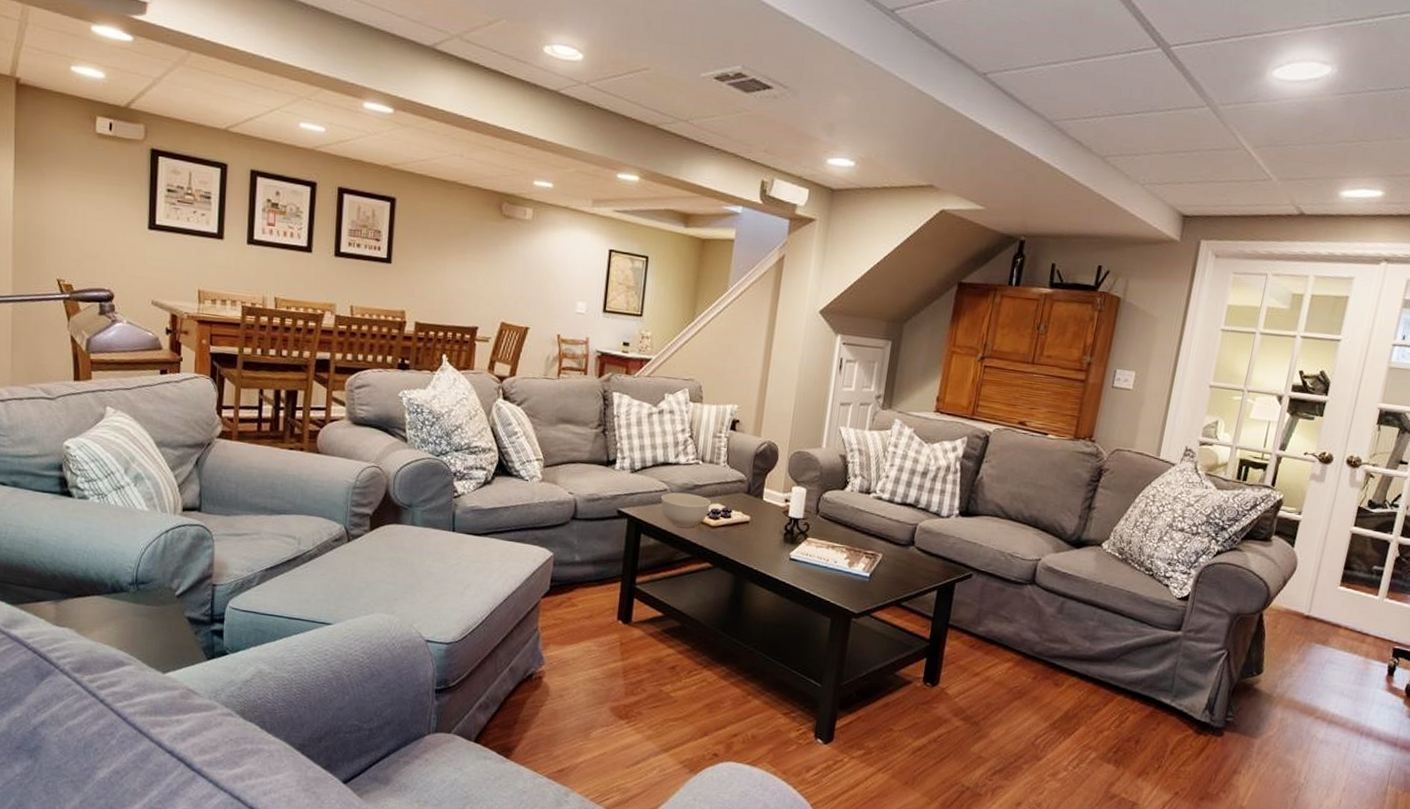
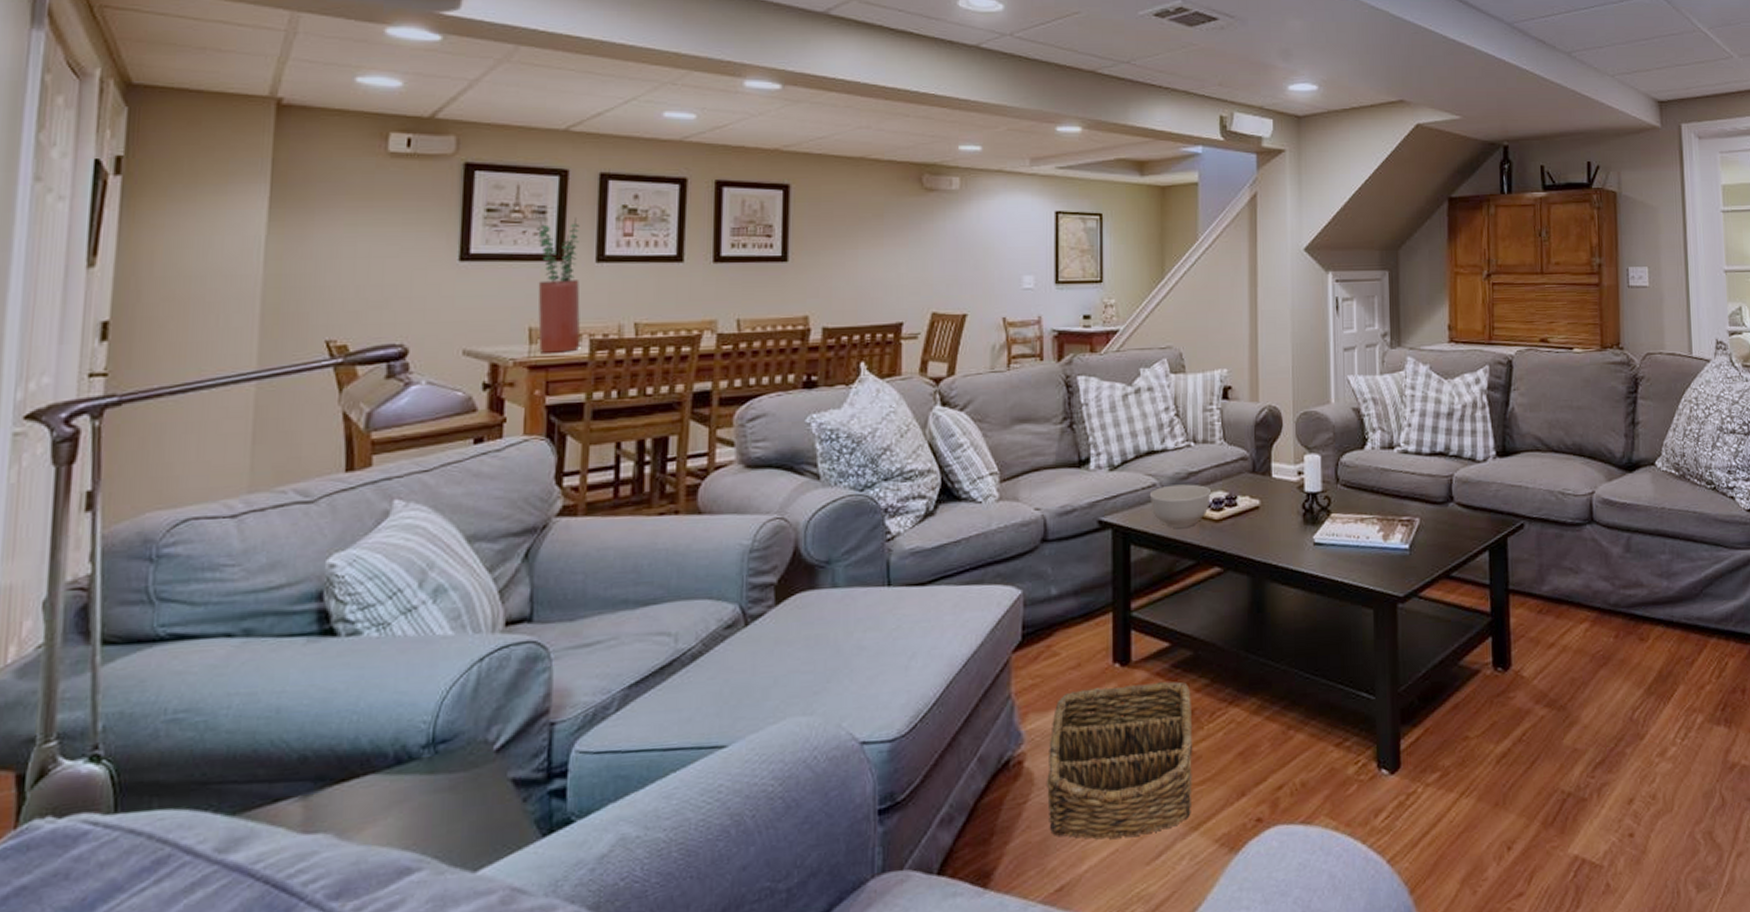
vase: none [204,203,235,314] -> present [536,218,581,353]
basket: none [557,635,675,747] -> present [1046,681,1192,840]

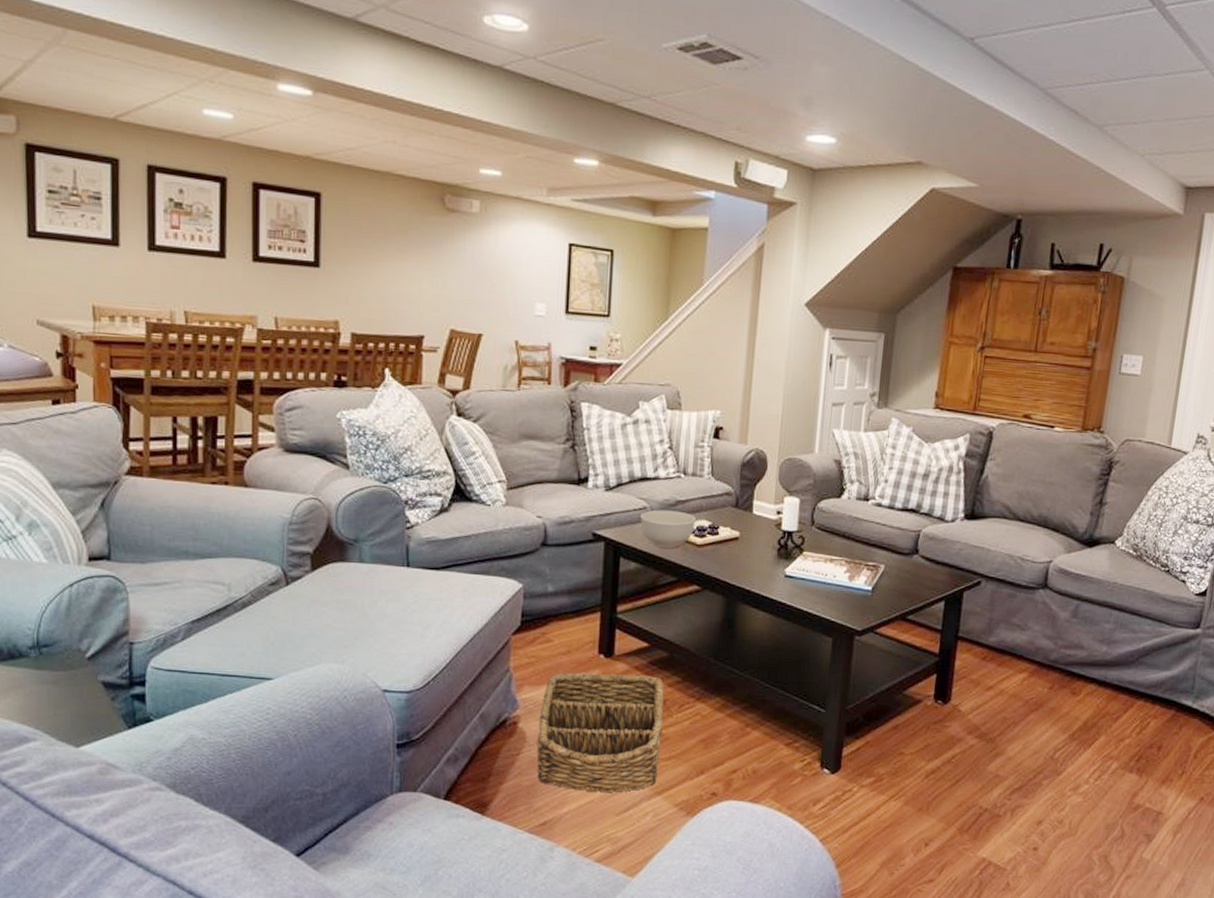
vase: present [536,218,581,353] -> none [93,205,138,332]

